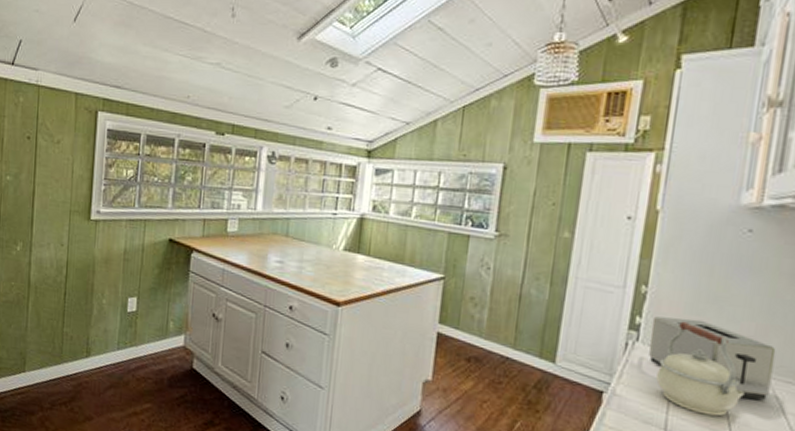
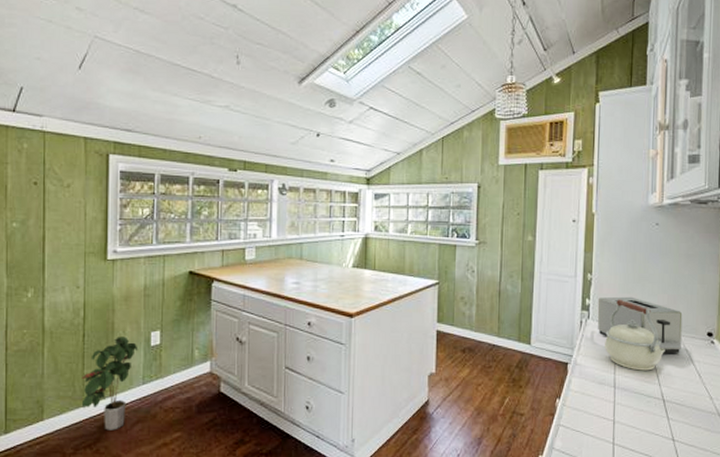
potted plant: none [59,299,115,392] -> present [81,337,138,430]

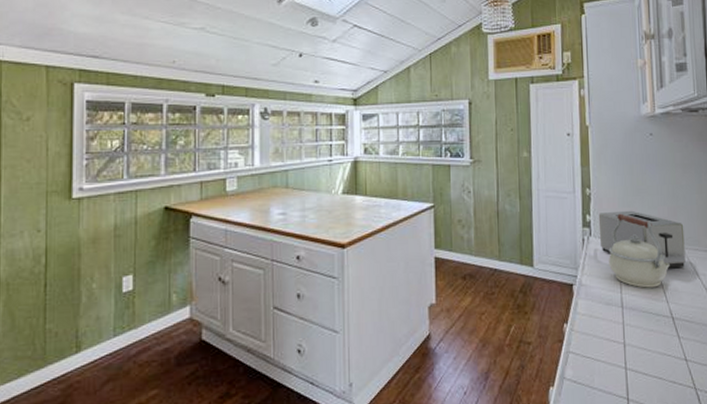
potted plant: present [81,337,138,430] -> none [43,284,108,393]

